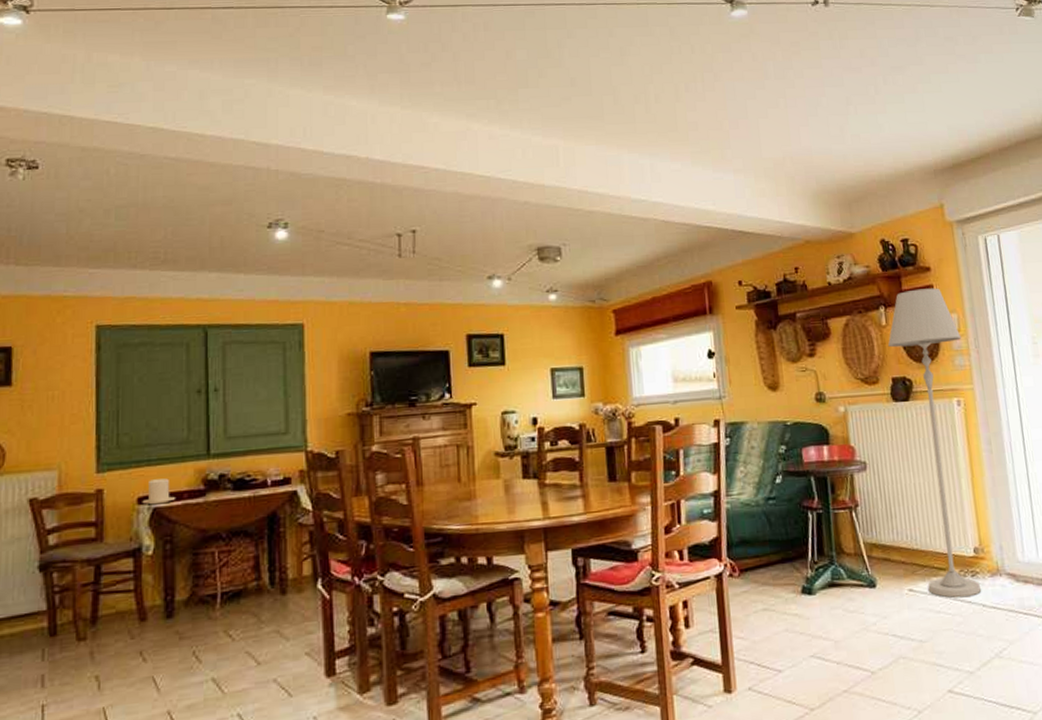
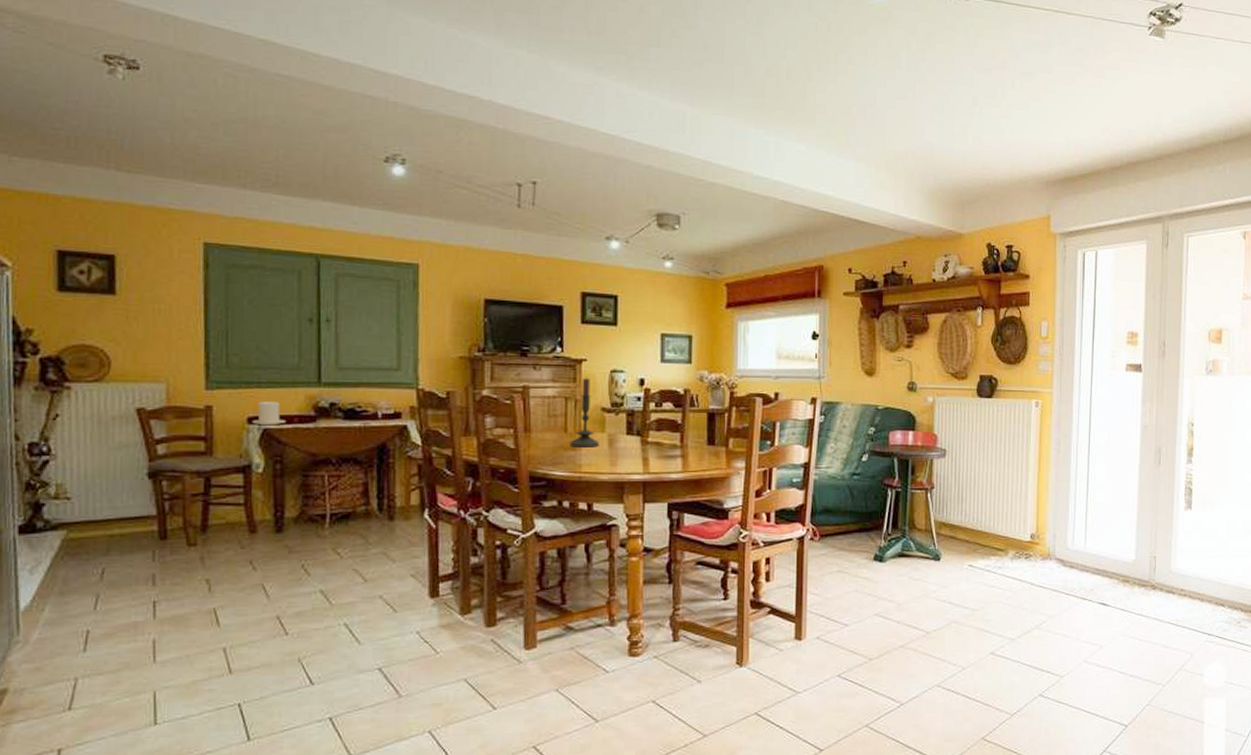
candle: none [464,421,495,498] -> present [570,376,599,448]
floor lamp: present [888,288,981,598] -> none [981,294,1048,576]

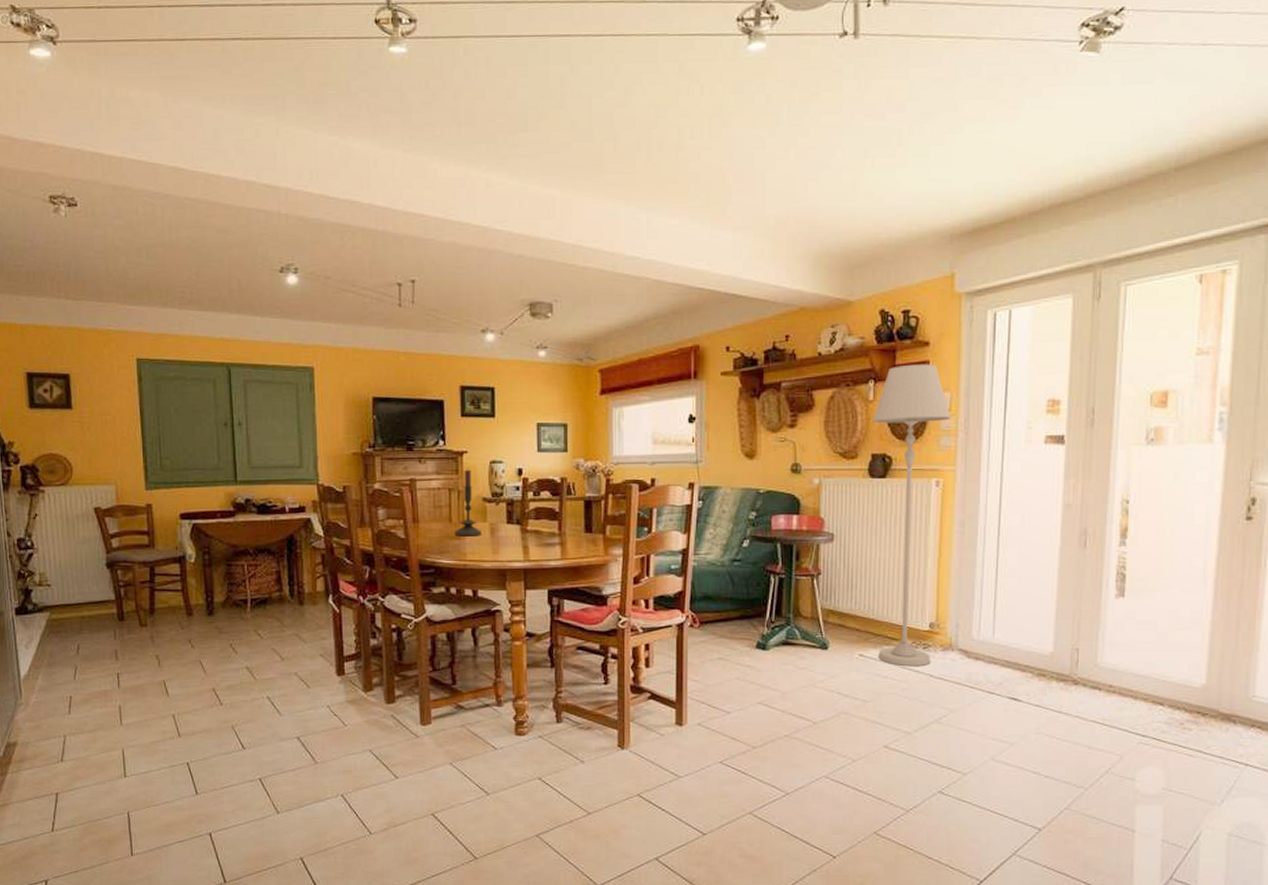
candle: present [252,401,287,426] -> none [184,499,211,521]
floor lamp: none [981,294,1048,576] -> present [873,364,951,667]

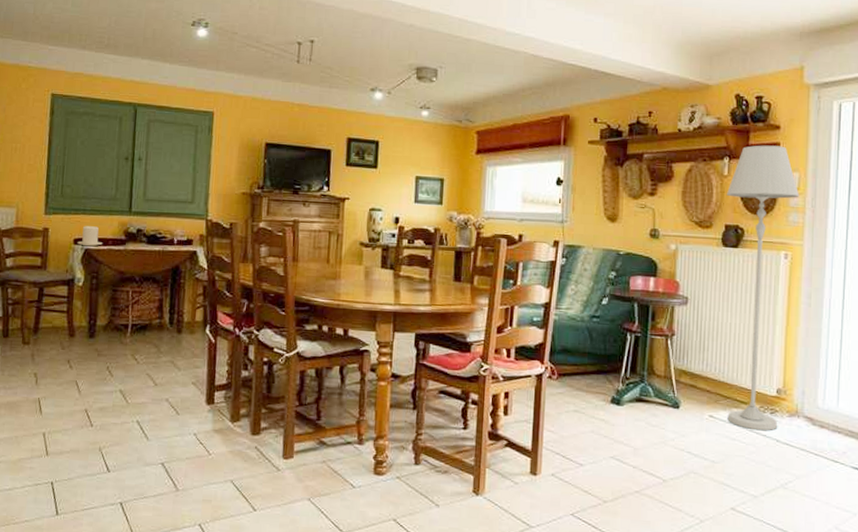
candle: none [184,499,211,521] -> present [77,226,103,247]
candle: present [454,468,481,537] -> none [331,213,357,278]

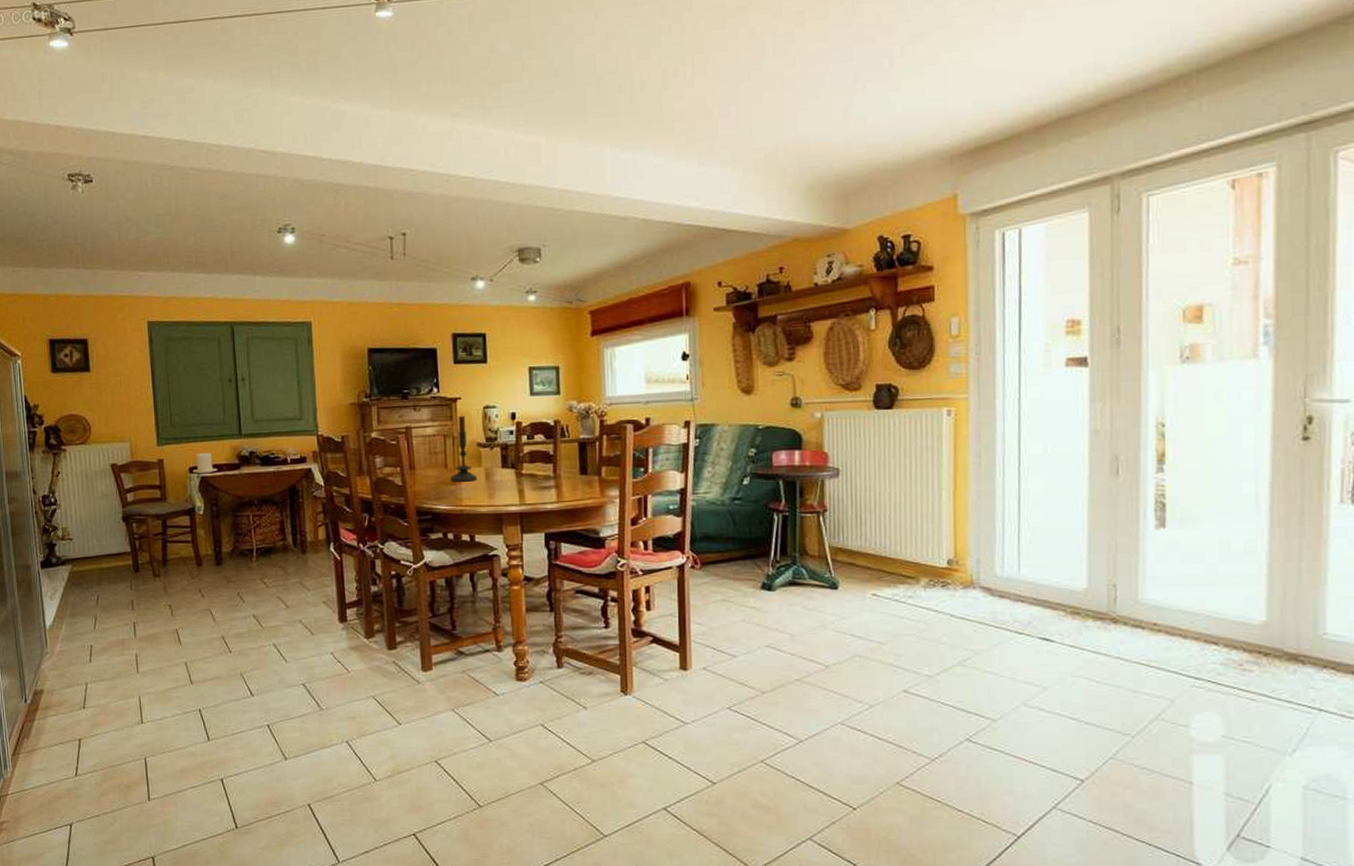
candle: none [331,213,357,278] -> present [450,414,477,482]
floor lamp: present [727,145,800,431] -> none [876,289,961,606]

